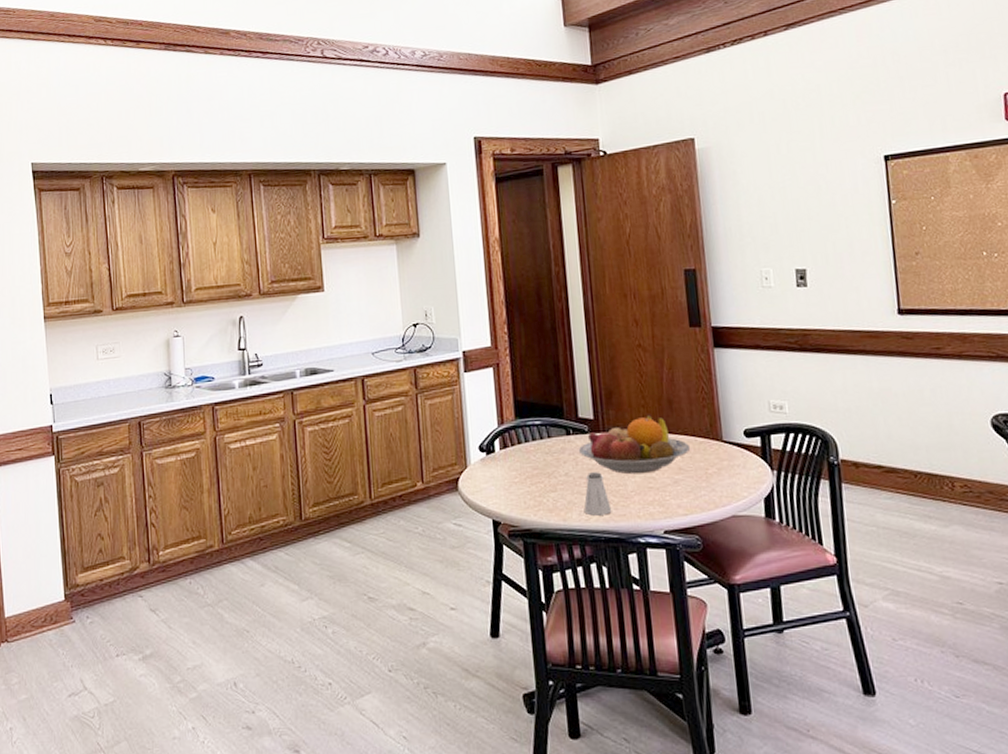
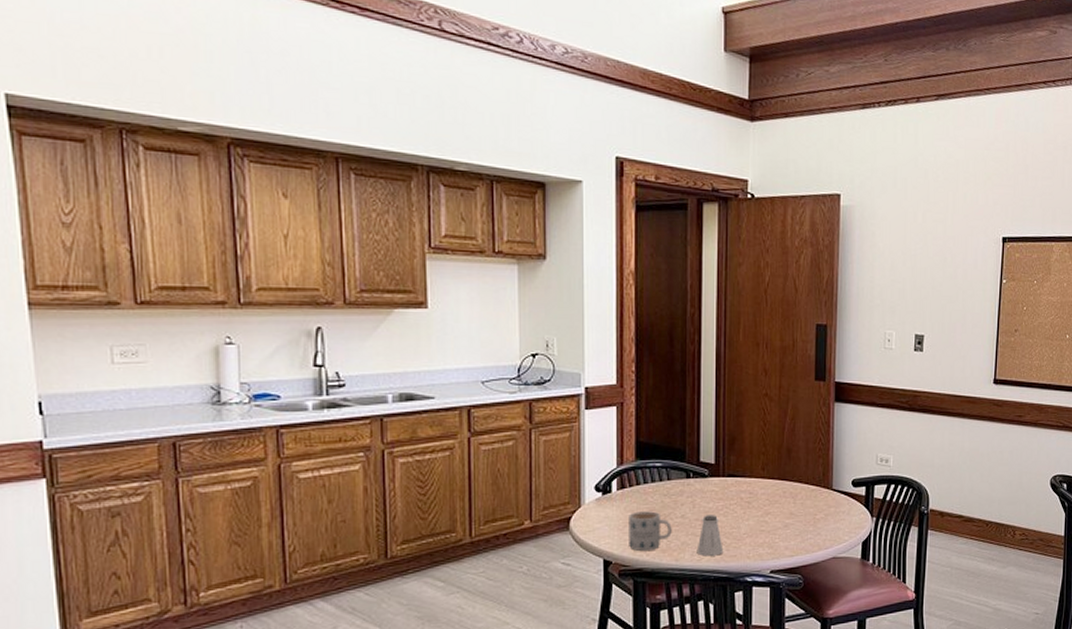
mug: none [513,470,557,511] -> present [629,511,672,551]
fruit bowl: present [578,415,691,475] -> none [697,463,803,518]

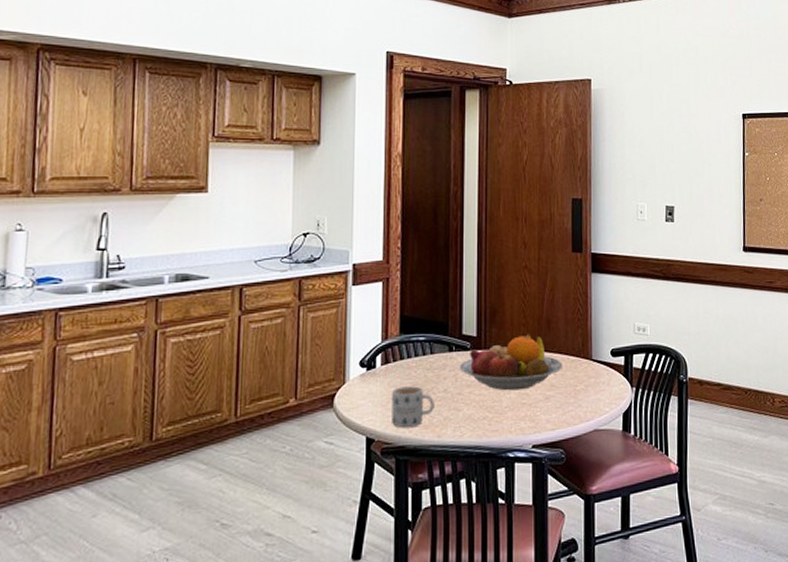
saltshaker: present [696,515,724,556] -> none [459,388,486,432]
fruit bowl: none [697,463,803,518] -> present [459,334,563,391]

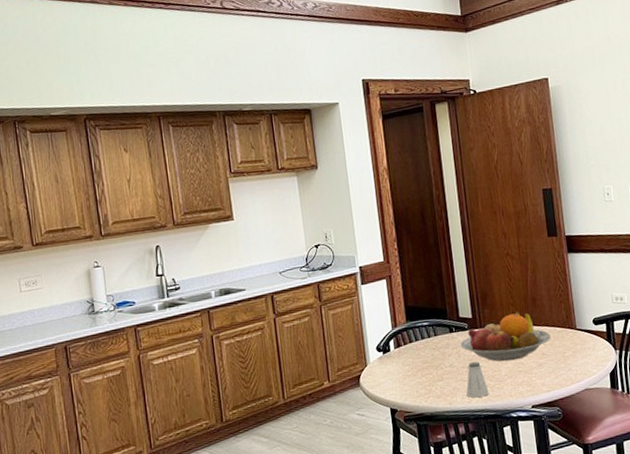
mug: present [392,386,434,427] -> none [406,363,444,399]
saltshaker: none [459,388,486,432] -> present [466,361,489,398]

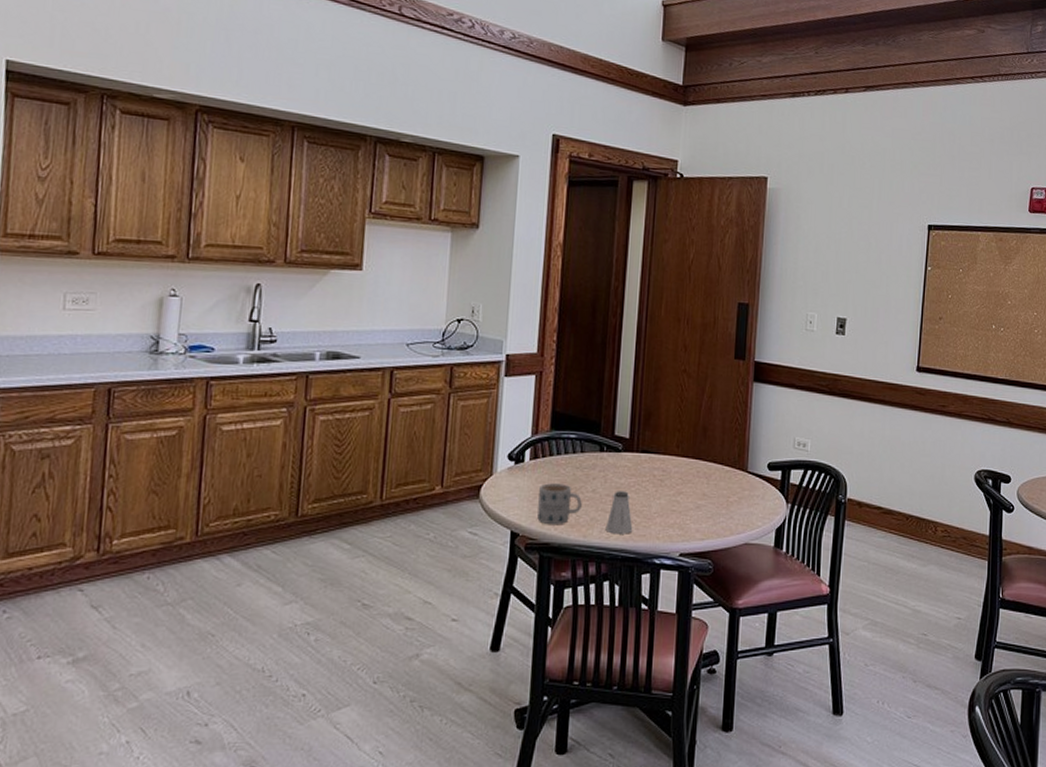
mug: none [406,363,444,399] -> present [537,483,582,524]
fruit bowl: present [460,312,551,362] -> none [609,440,717,497]

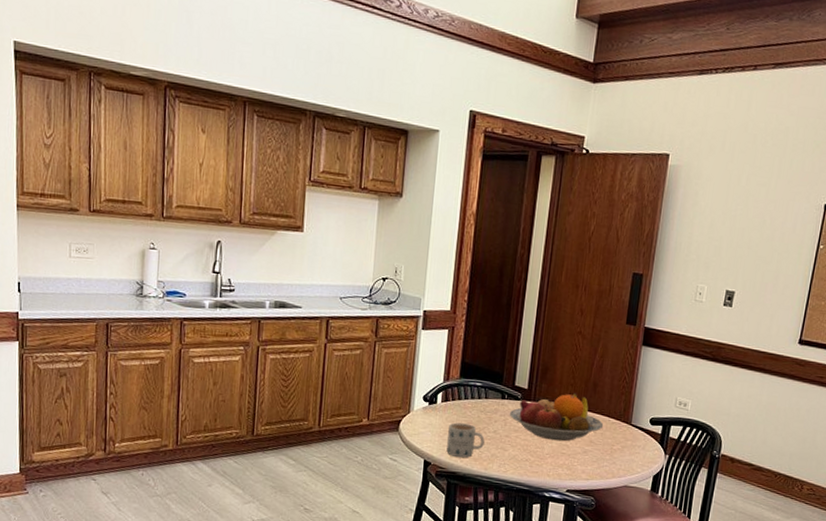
saltshaker: present [605,491,633,534] -> none [503,433,527,470]
fruit bowl: none [609,440,717,497] -> present [509,393,604,442]

